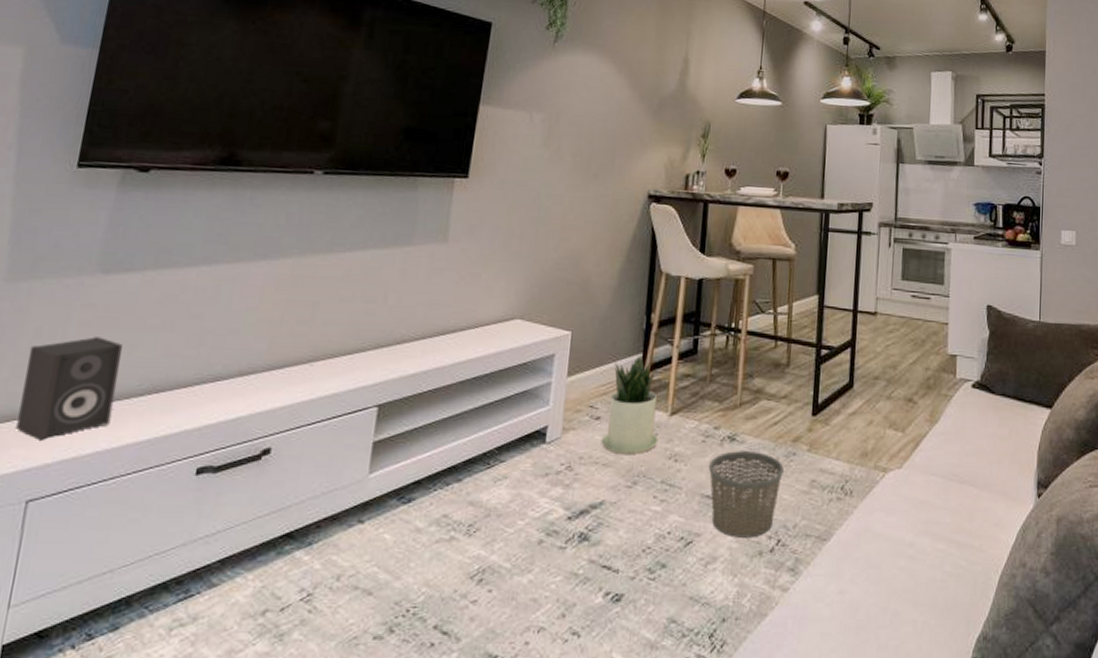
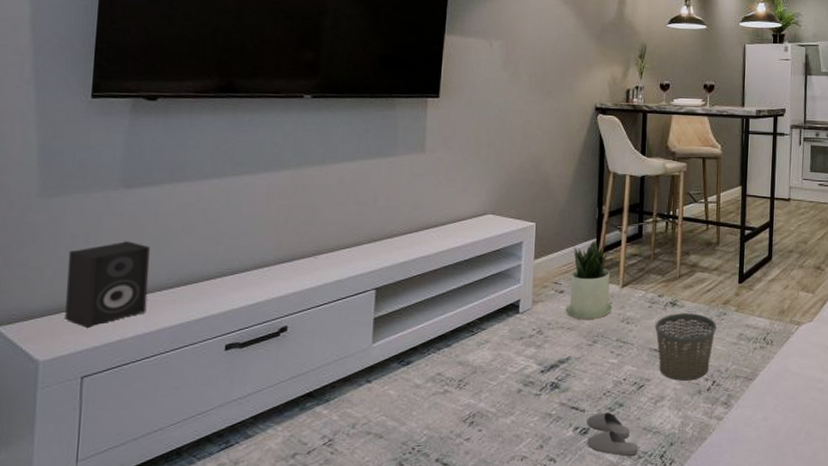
slippers: none [619,574,683,633] -> present [587,412,639,456]

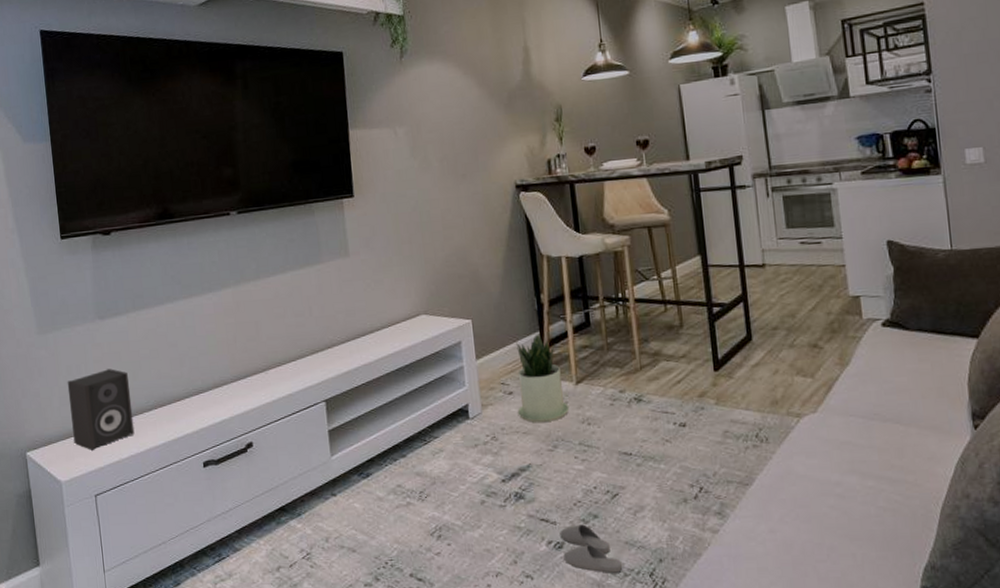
basket: present [654,313,717,381] -> none [620,409,695,488]

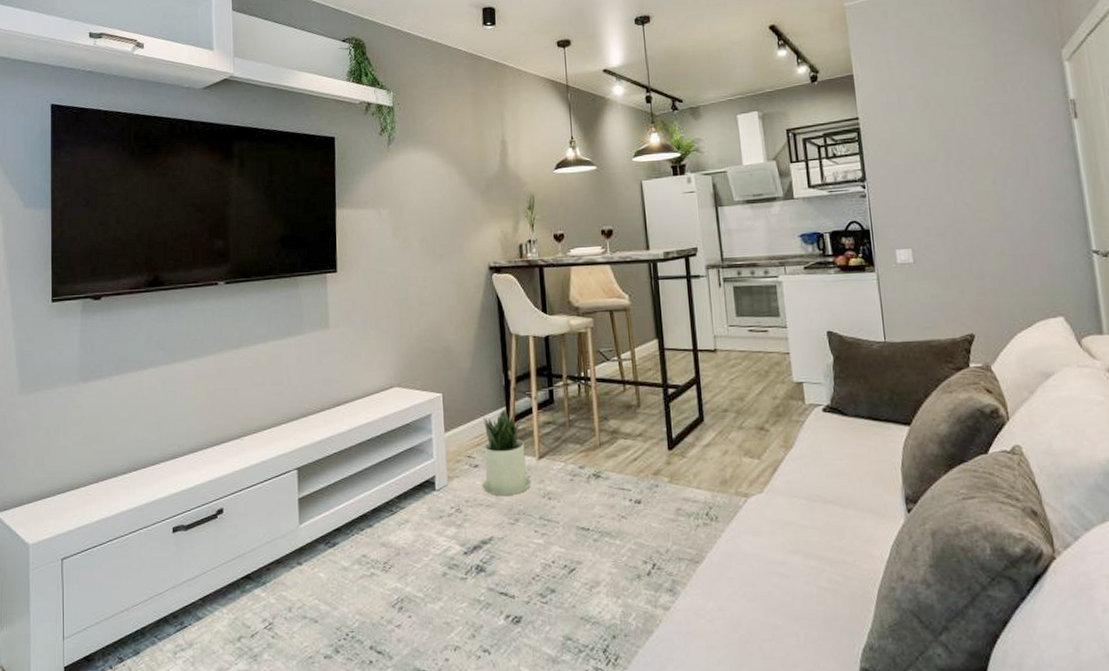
speaker: present [67,369,135,450] -> none [44,431,107,513]
slippers: present [560,524,623,573] -> none [518,599,578,649]

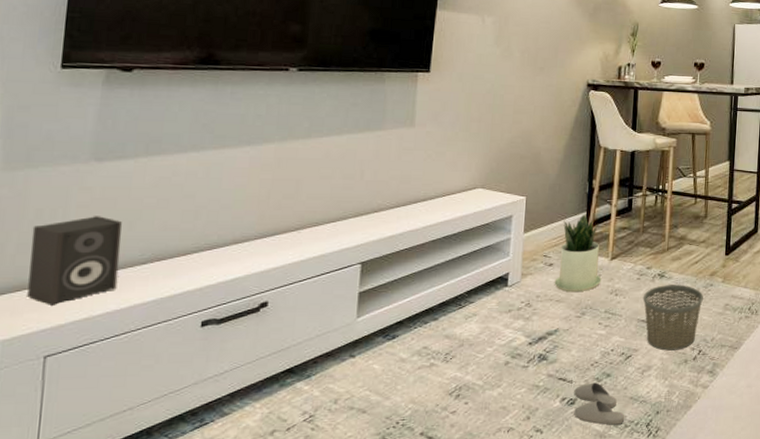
speaker: none [44,431,107,513] -> present [27,216,122,305]
slippers: none [518,599,578,649] -> present [574,382,625,425]
basket: none [579,486,649,564] -> present [642,285,703,351]

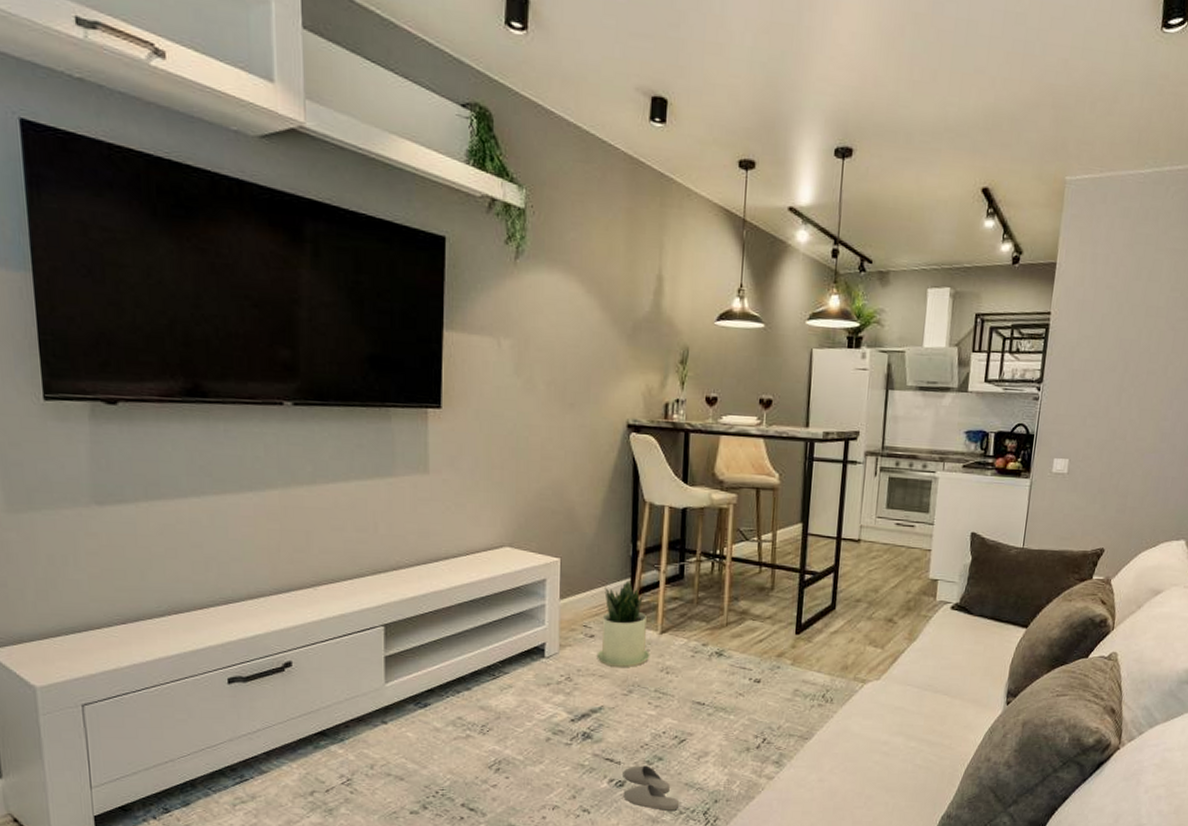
speaker: present [27,216,122,305] -> none [47,564,140,655]
basket: present [642,285,703,351] -> none [698,664,769,737]

